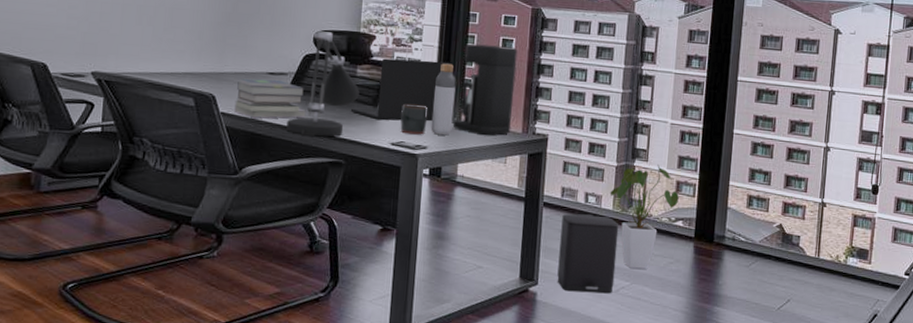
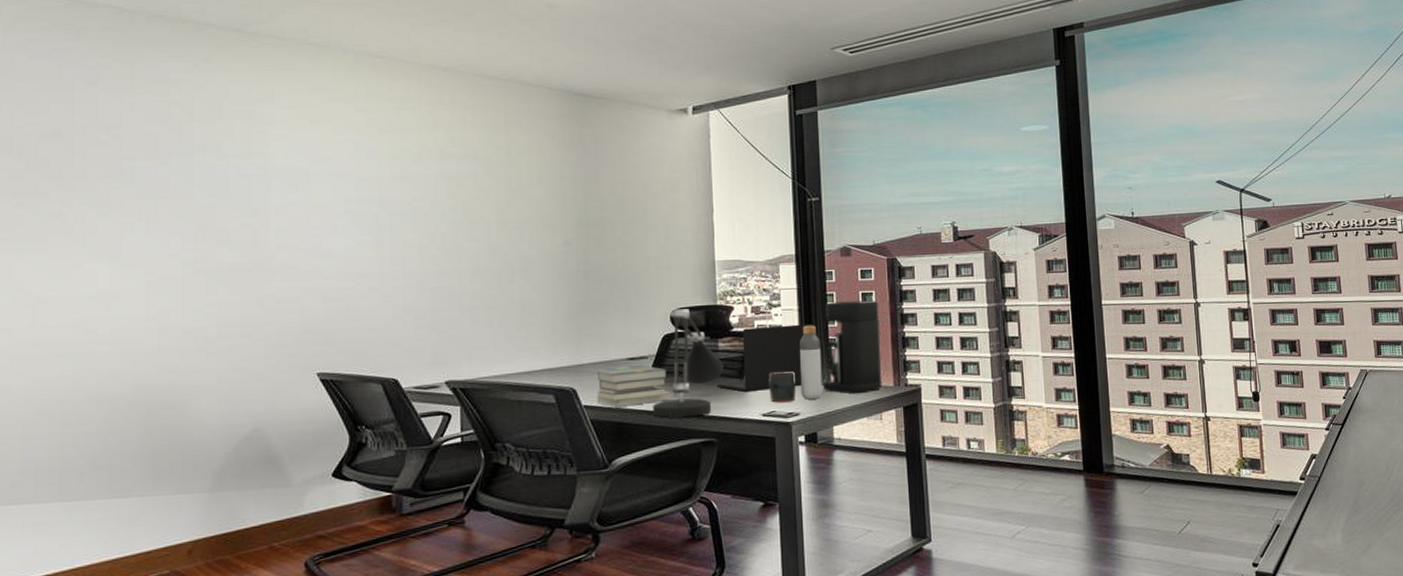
pedal bin: present [557,214,619,294] -> none [946,461,1009,544]
house plant: present [610,165,679,269] -> none [991,400,1062,511]

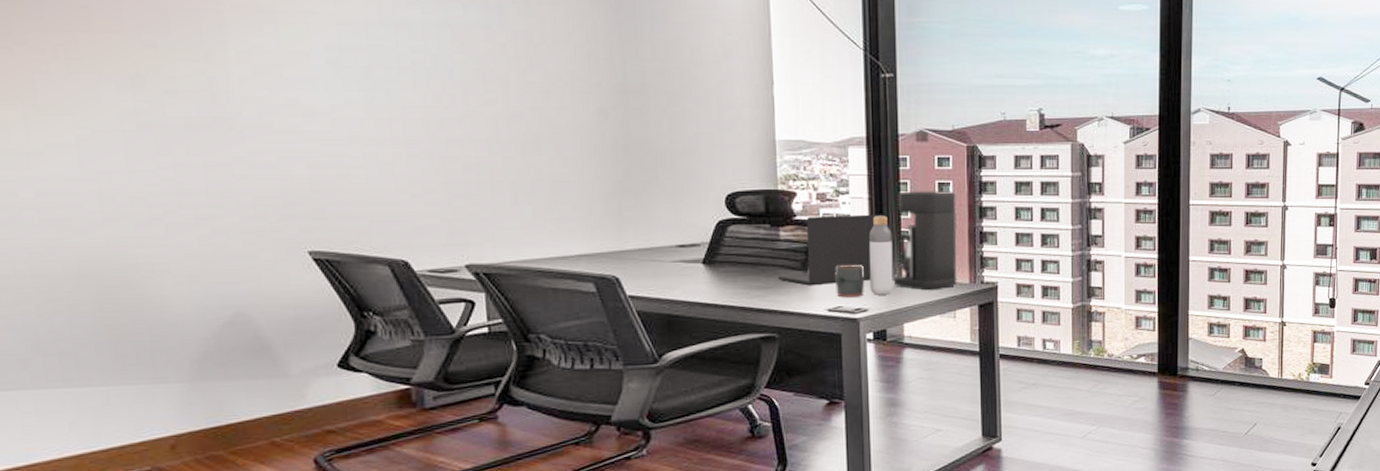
books: present [597,364,671,407] -> none [643,252,728,298]
desk lamp: present [653,309,724,420] -> none [707,193,786,313]

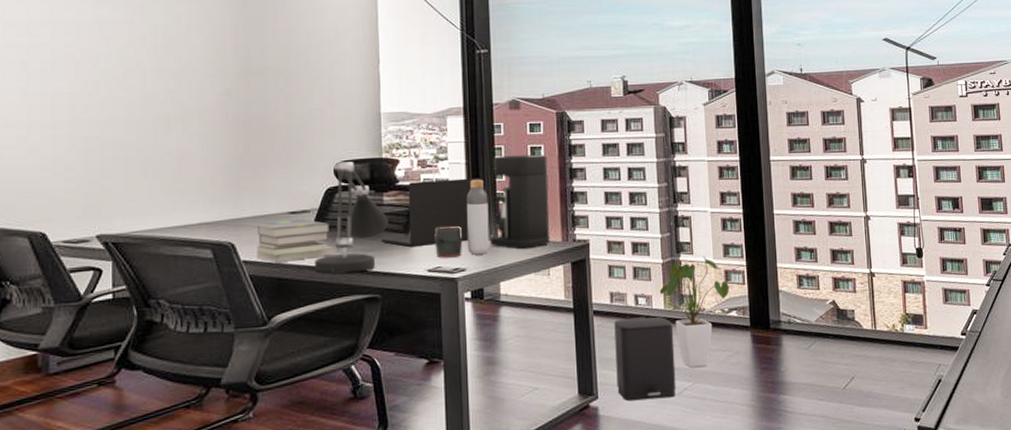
books: none [643,252,728,298] -> present [256,218,334,262]
desk lamp: none [707,193,786,313] -> present [315,161,388,275]
pedal bin: none [1021,361,1080,444] -> present [614,317,676,401]
house plant: none [1068,302,1139,412] -> present [659,256,729,367]

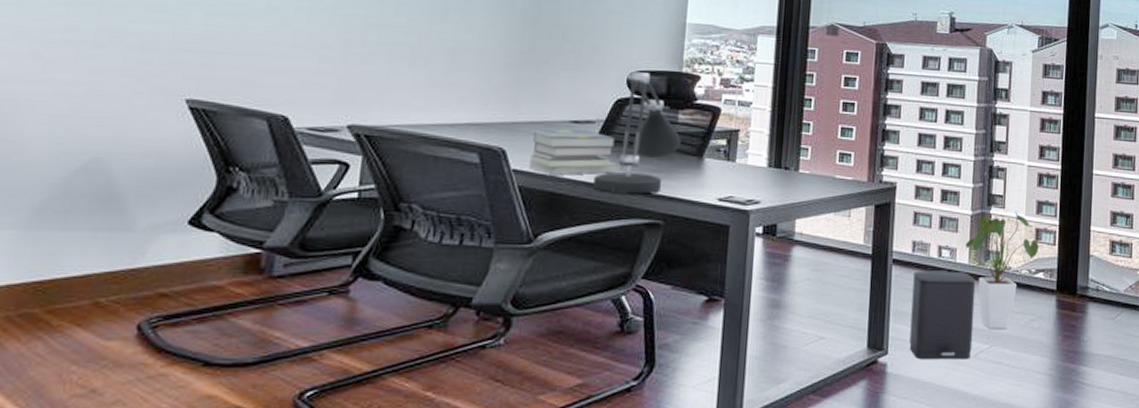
laptop: present [381,178,482,248] -> none [670,101,789,173]
mug: present [435,225,463,258] -> none [729,152,761,188]
bottle: present [466,179,490,255] -> none [764,105,793,188]
coffee maker: present [489,154,551,248] -> none [789,83,862,185]

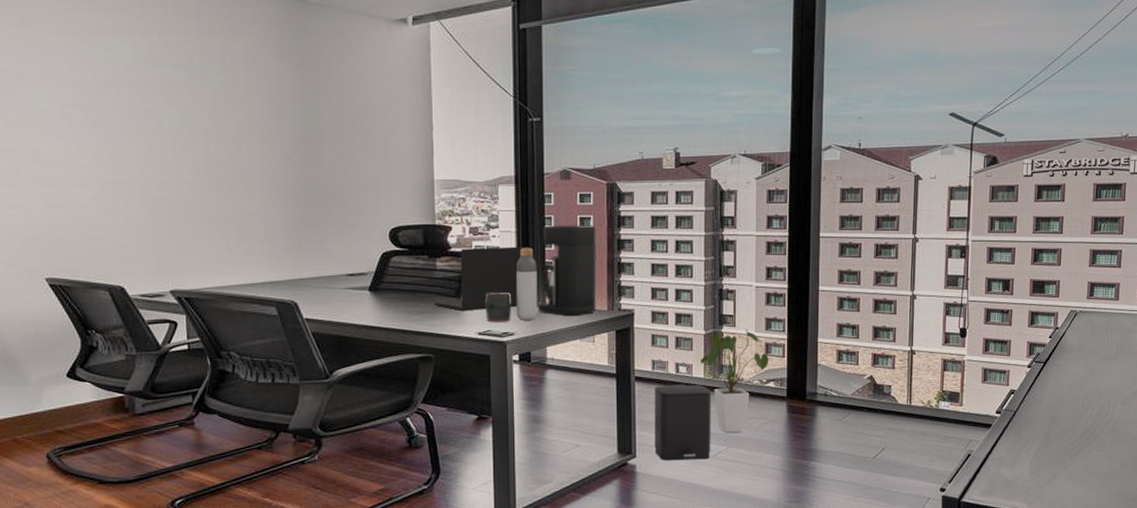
books: present [529,128,617,175] -> none [317,280,390,321]
desk lamp: present [593,71,681,195] -> none [372,227,441,335]
laptop: none [670,101,789,173] -> present [434,246,532,312]
mug: none [729,152,761,188] -> present [485,292,512,322]
bottle: none [764,105,793,188] -> present [515,248,538,320]
coffee maker: none [789,83,862,185] -> present [537,225,597,316]

